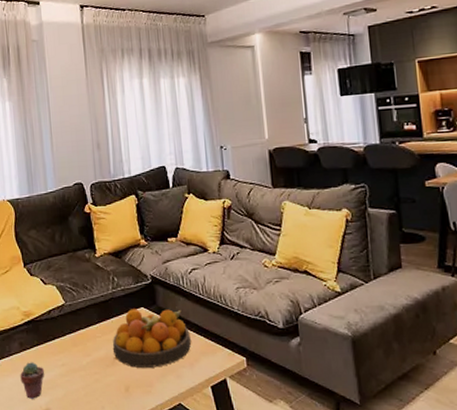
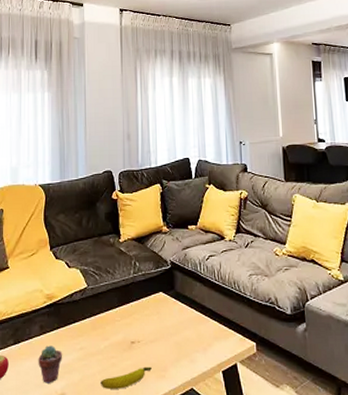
banana: none [85,382,137,404] -> present [101,366,152,389]
fruit bowl: present [113,309,191,368] -> none [131,293,205,352]

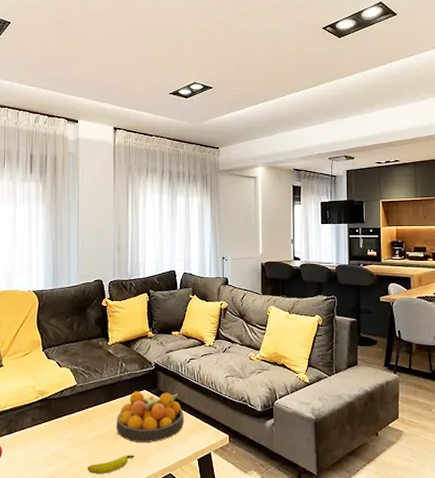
potted succulent: present [38,345,63,383] -> none [30,436,53,469]
fruit bowl: none [131,293,205,352] -> present [117,391,184,442]

